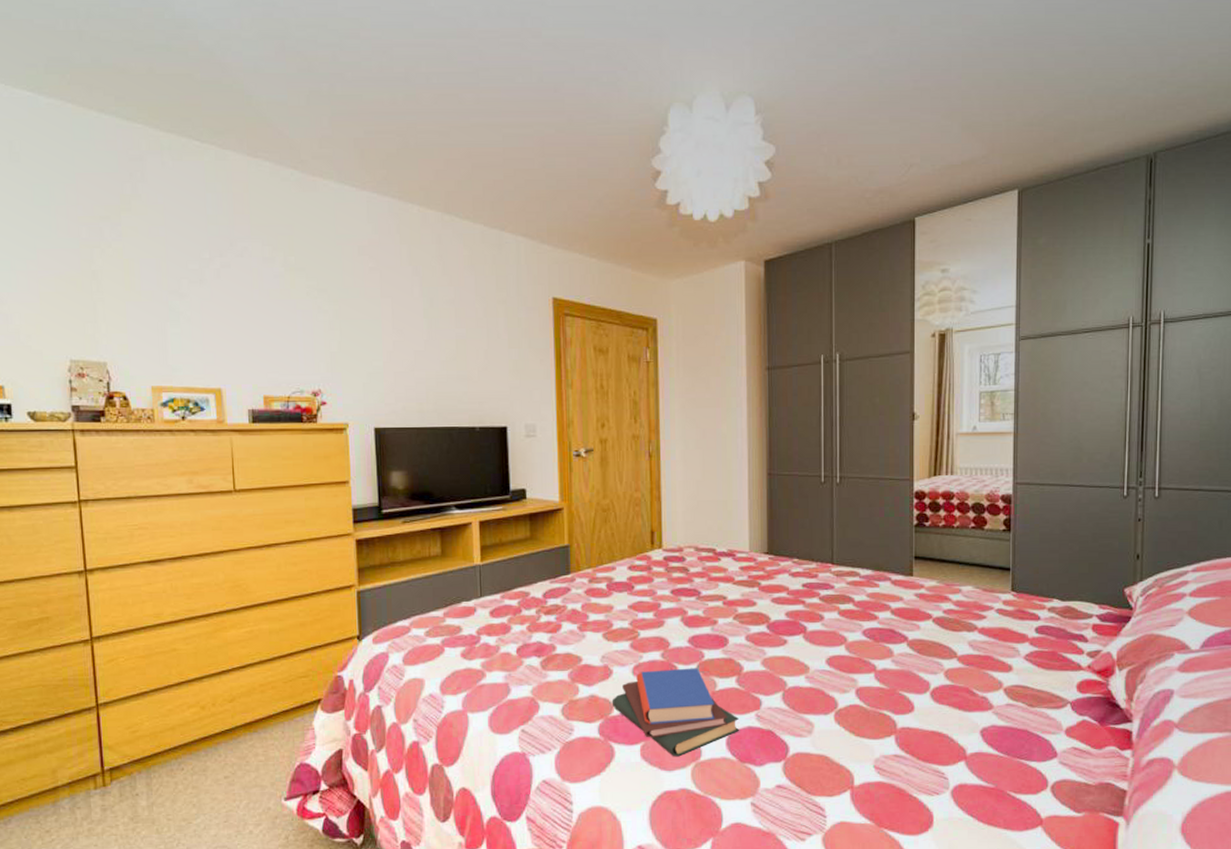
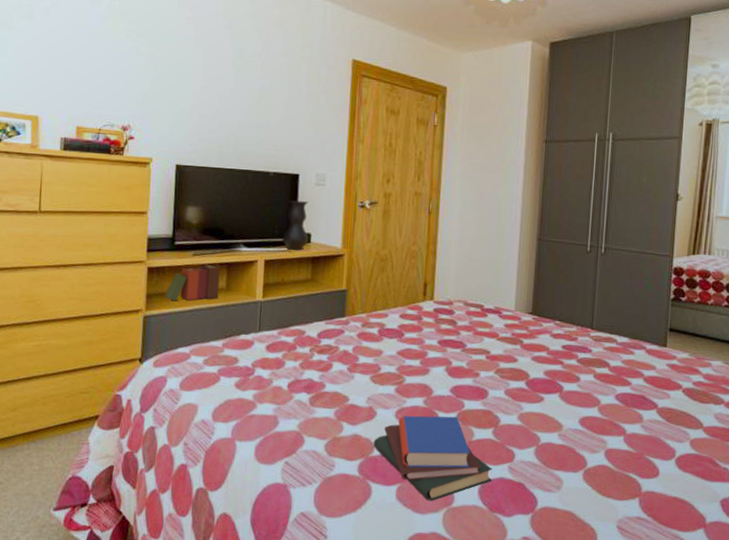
books: none [377,531,434,573] -> present [165,264,221,301]
vase: none [495,455,524,508] -> present [282,200,309,251]

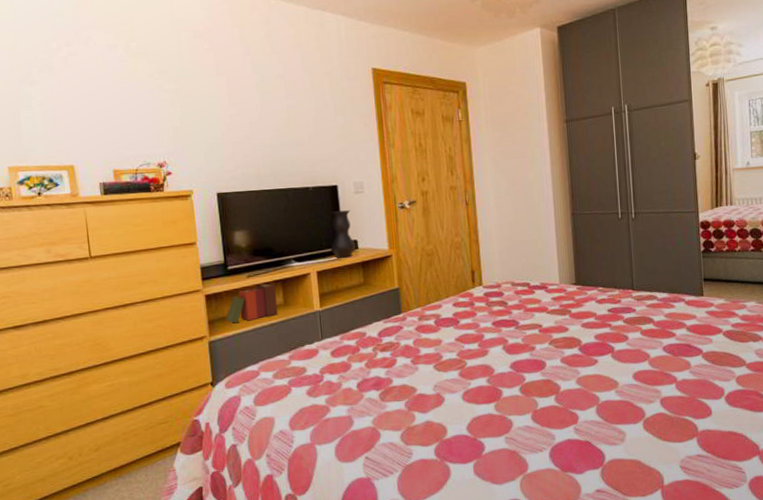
book: present [373,415,492,501] -> none [445,390,560,471]

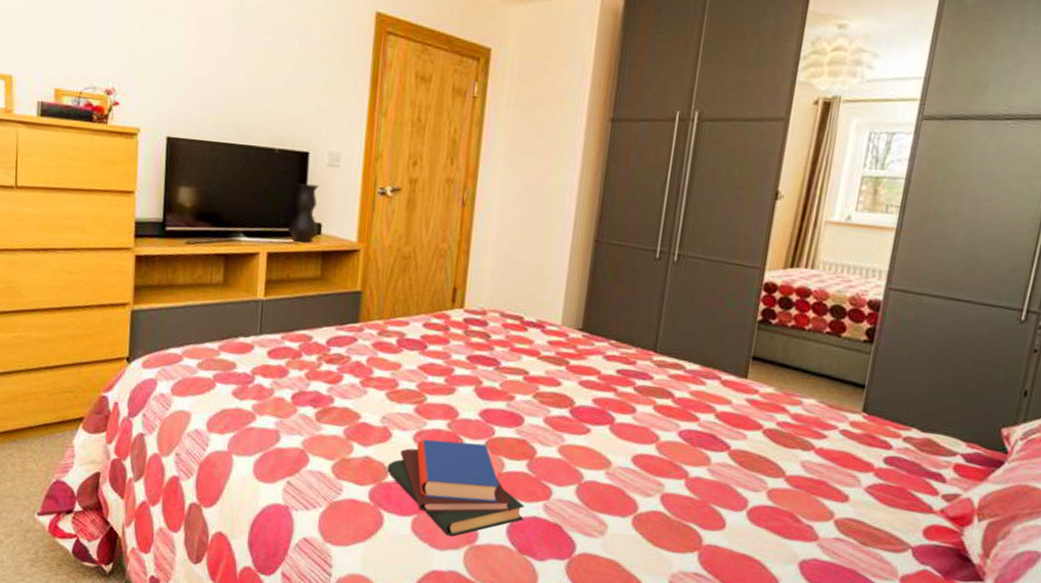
books: present [226,283,278,324] -> none [155,254,217,296]
book: none [445,390,560,471] -> present [386,439,524,537]

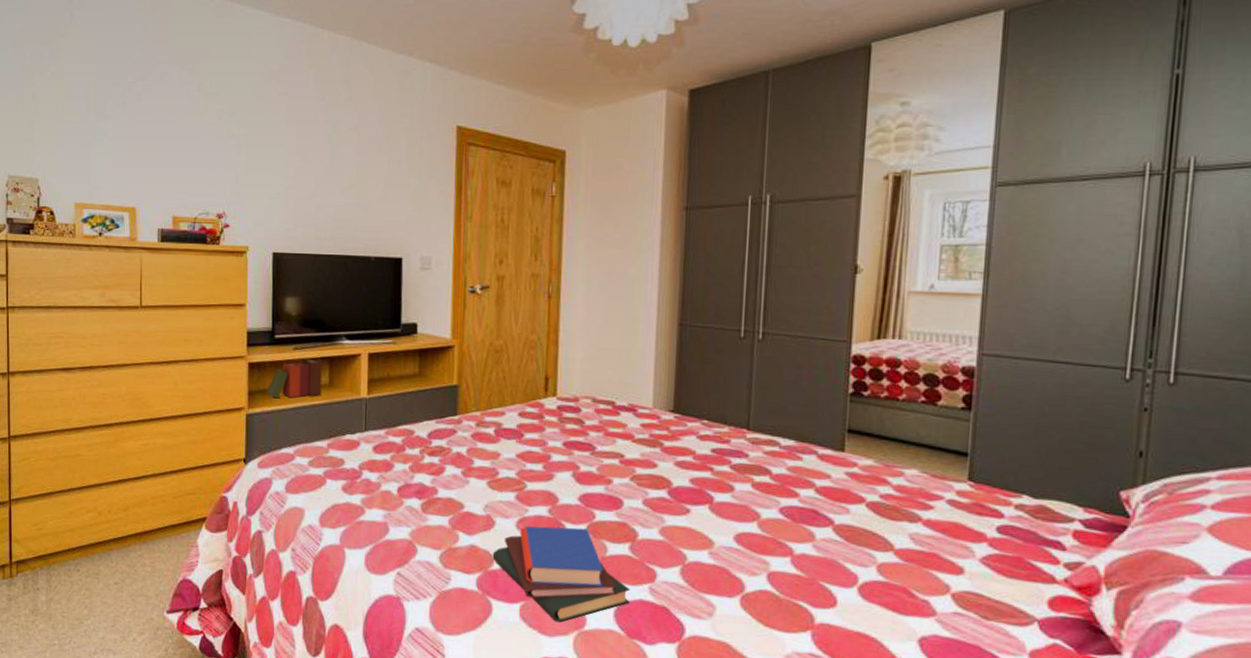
books: none [155,254,217,296] -> present [267,359,323,399]
vase: present [287,183,320,243] -> none [386,287,415,342]

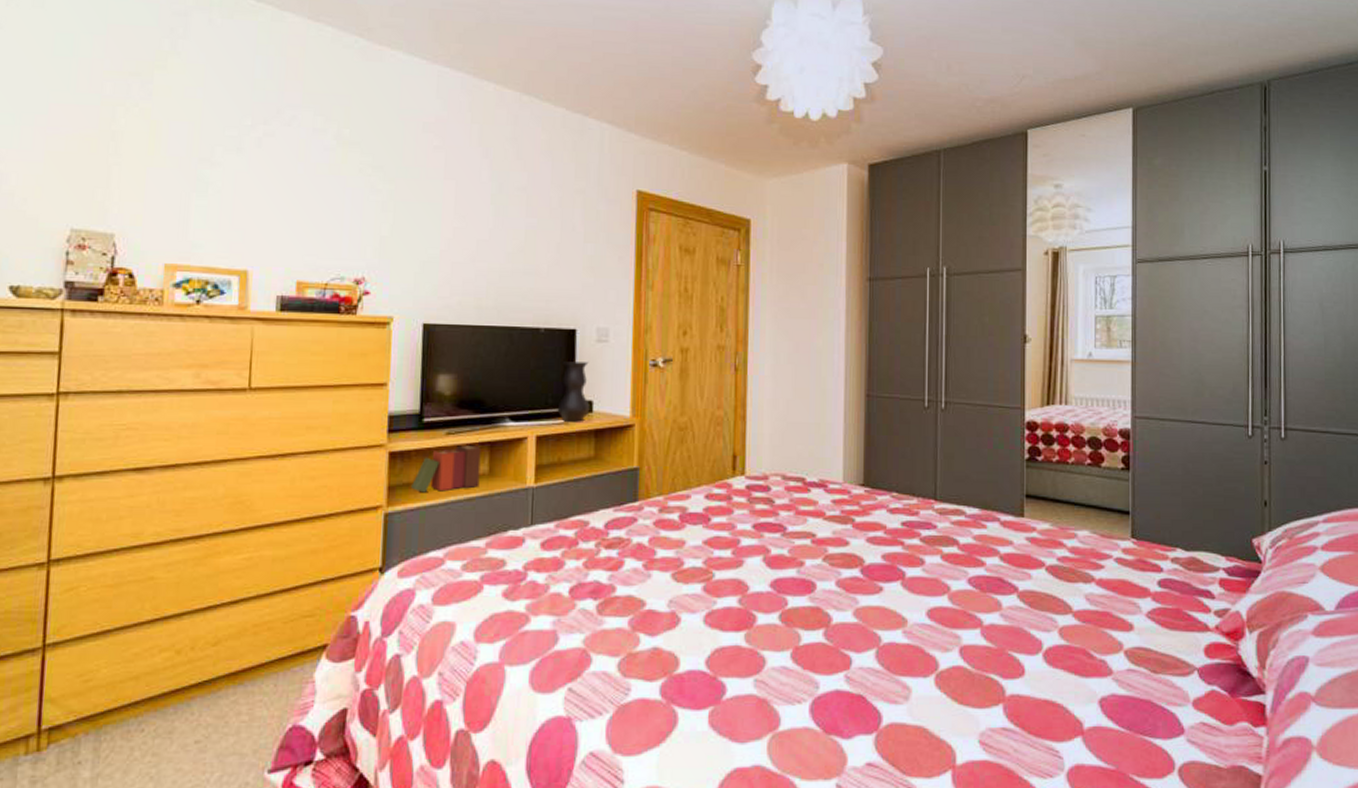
vase: none [386,287,415,342] -> present [557,361,590,422]
book: present [492,526,630,623] -> none [677,617,825,726]

